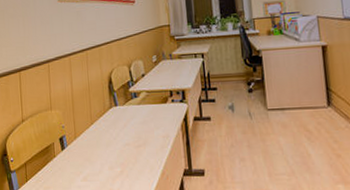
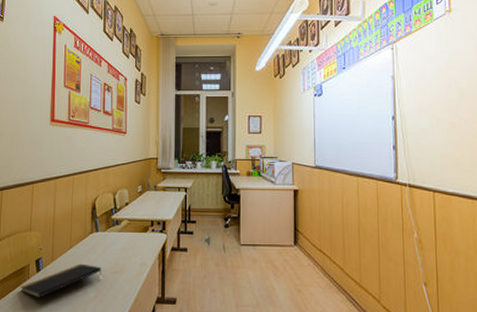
notepad: none [48,139,126,176] -> present [20,263,102,298]

